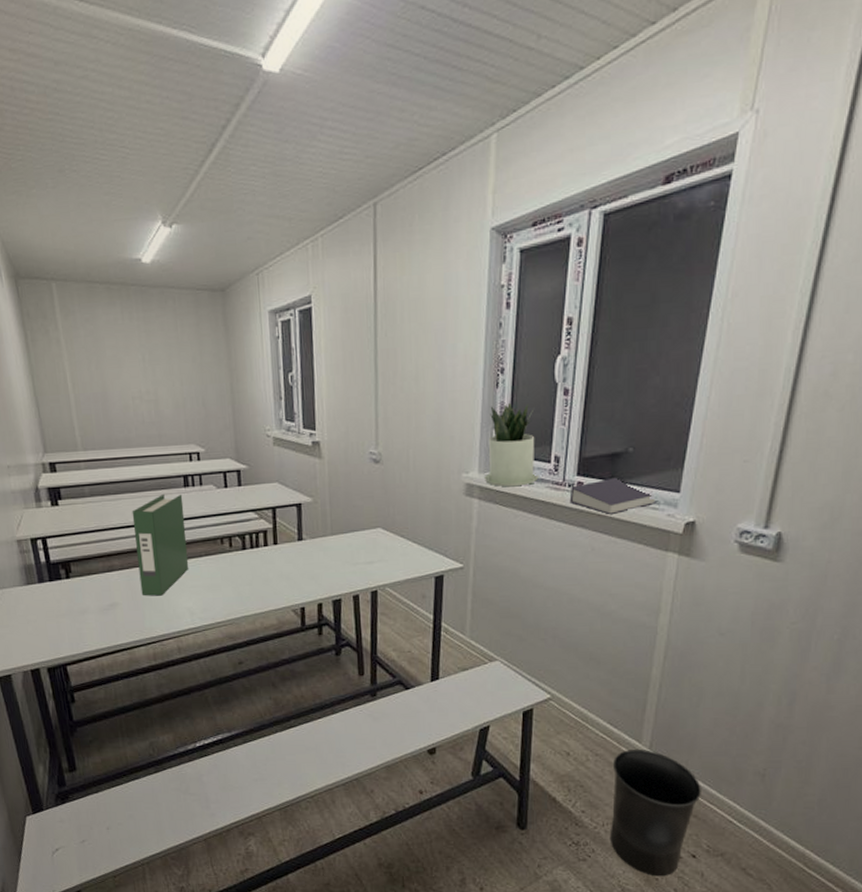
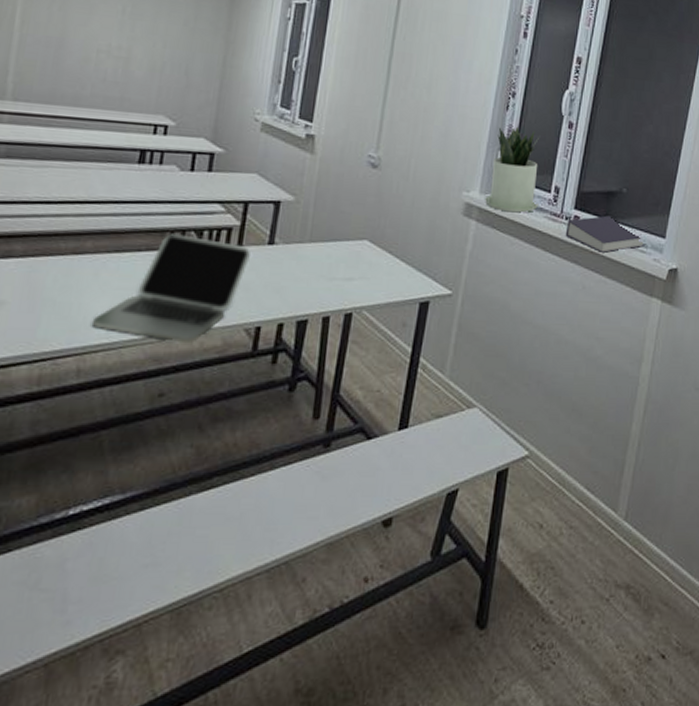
binder: present [132,493,189,596] -> none [43,167,134,297]
laptop: none [179,540,285,623] -> present [91,234,250,342]
waste bin: present [610,748,701,877] -> none [577,519,673,687]

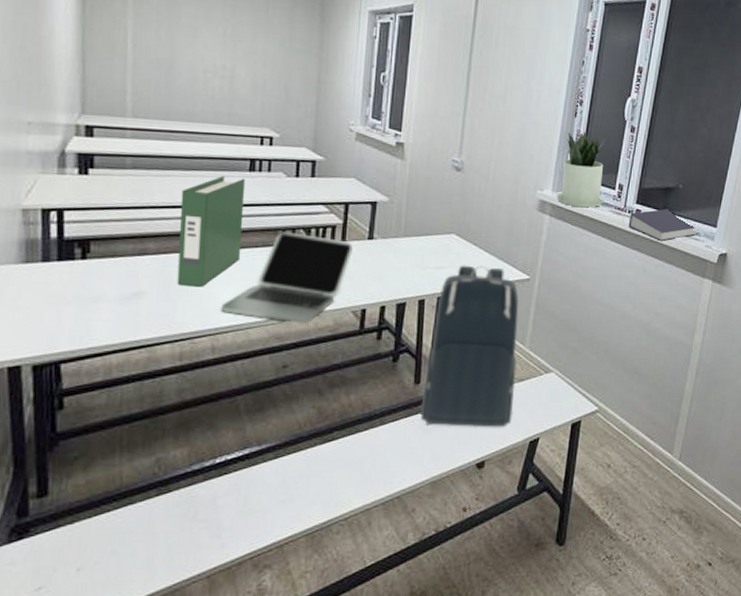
binder: none [43,167,134,297] -> present [177,175,246,287]
backpack: none [318,276,440,476] -> present [420,265,520,428]

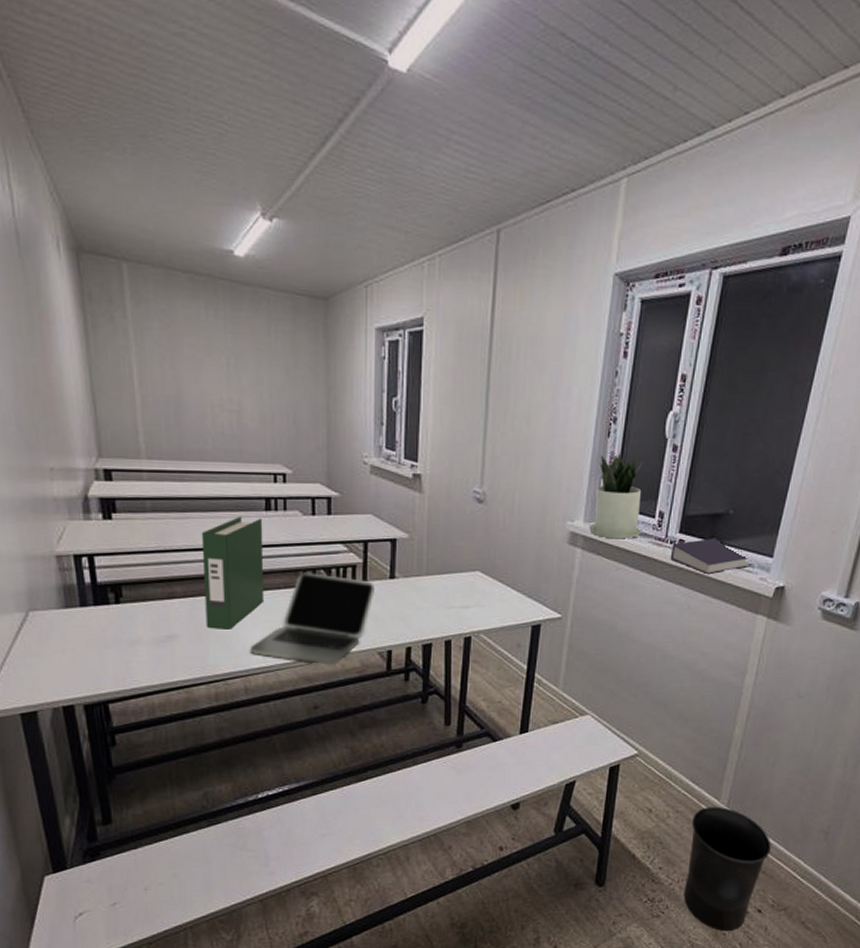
backpack: present [420,265,520,428] -> none [452,603,551,770]
waste bin: none [639,460,719,587] -> present [683,806,771,931]

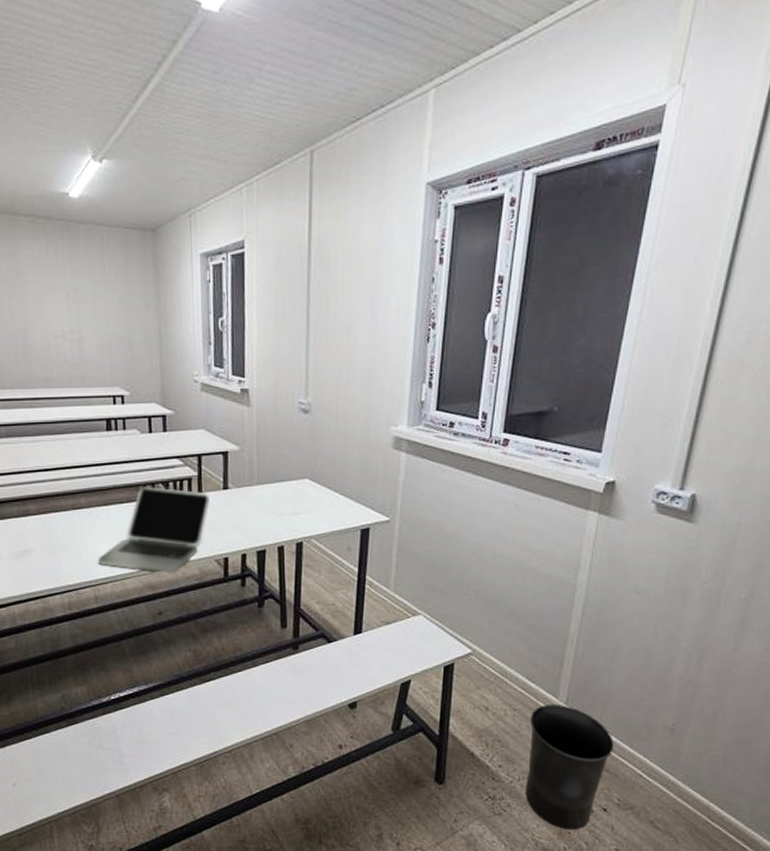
binder: present [201,516,265,630] -> none [50,437,109,543]
planter: present [588,453,643,539] -> none [412,357,466,442]
book: present [670,537,750,574] -> none [495,435,578,472]

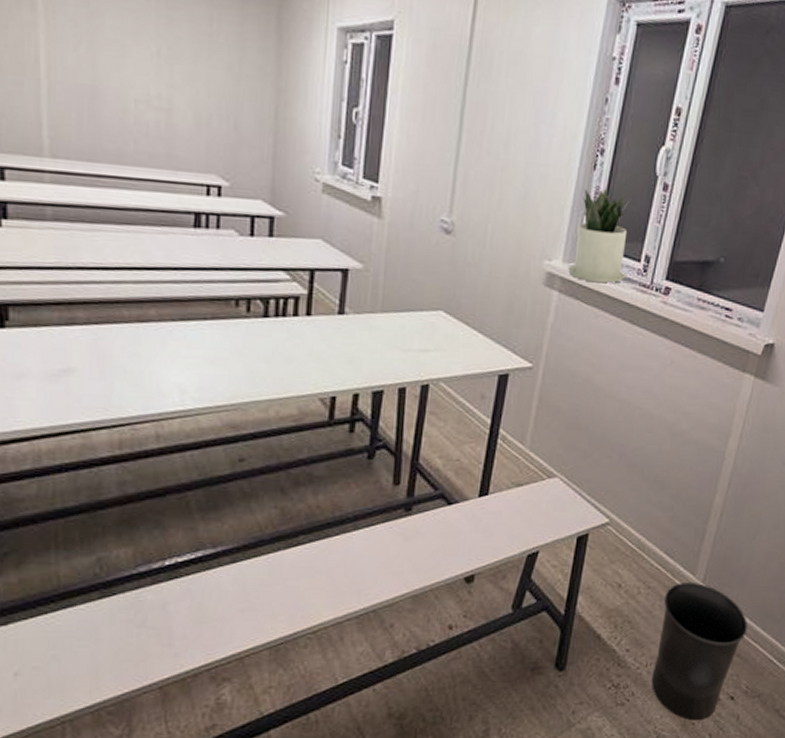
laptop: present [98,487,210,573] -> none [165,302,320,411]
planter: none [412,357,466,442] -> present [567,188,630,284]

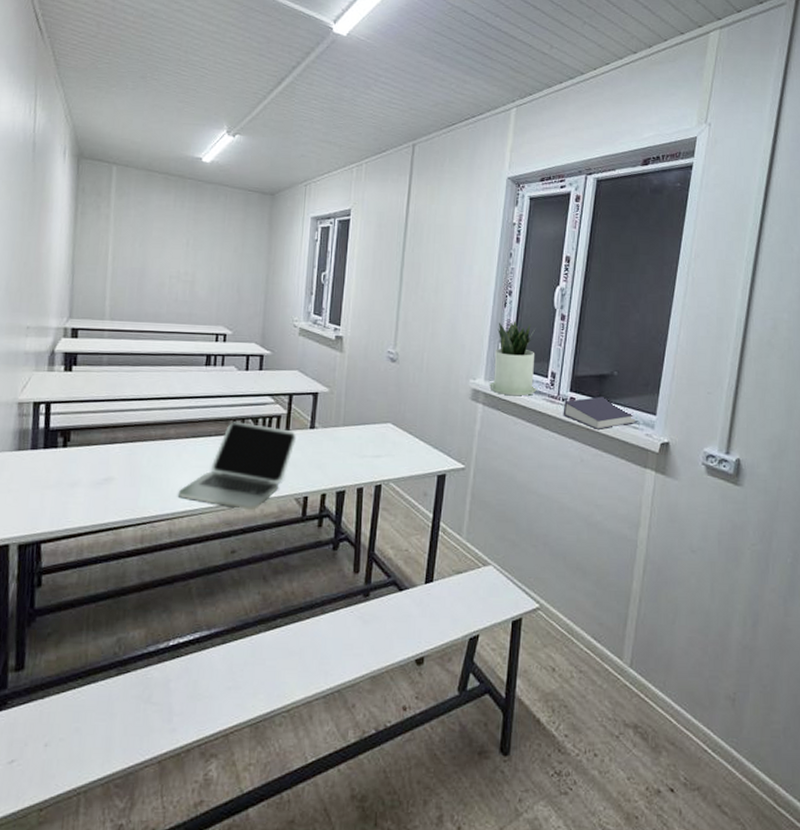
laptop: none [165,302,320,411] -> present [178,422,296,509]
waste bin: present [651,581,748,721] -> none [591,666,678,814]
book: none [654,287,740,326] -> present [563,396,636,429]

